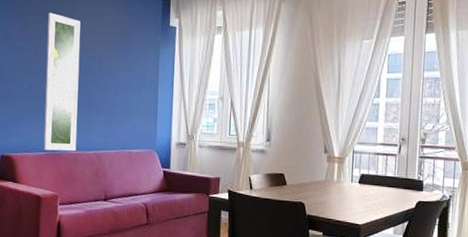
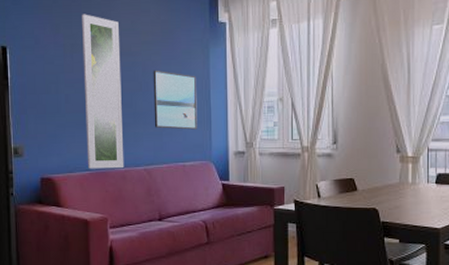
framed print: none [106,65,147,121] -> present [153,70,198,130]

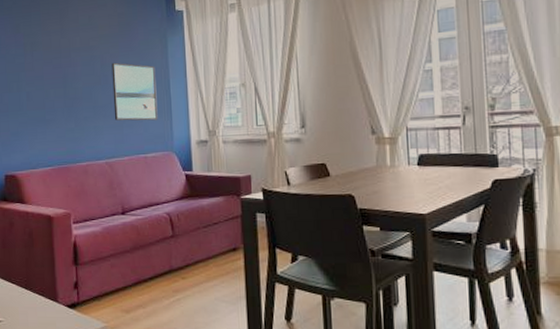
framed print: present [82,14,124,169] -> none [41,12,86,165]

